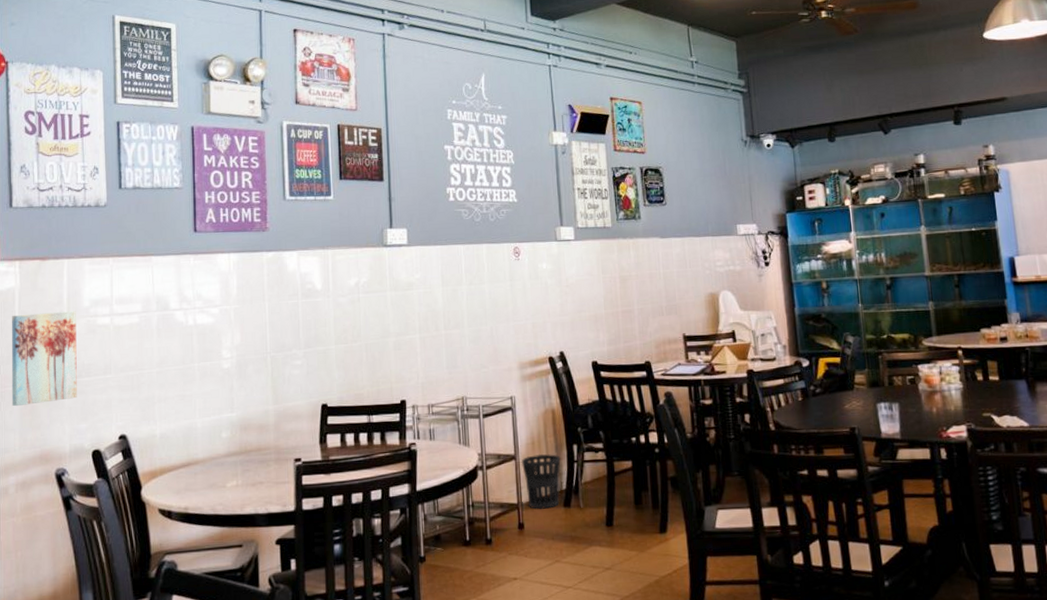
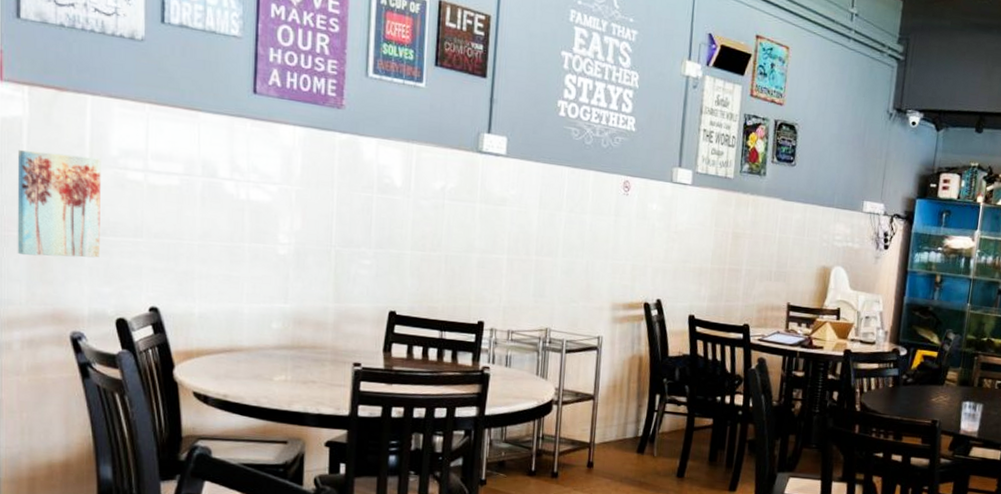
wastebasket: present [521,454,561,509] -> none [599,398,641,452]

